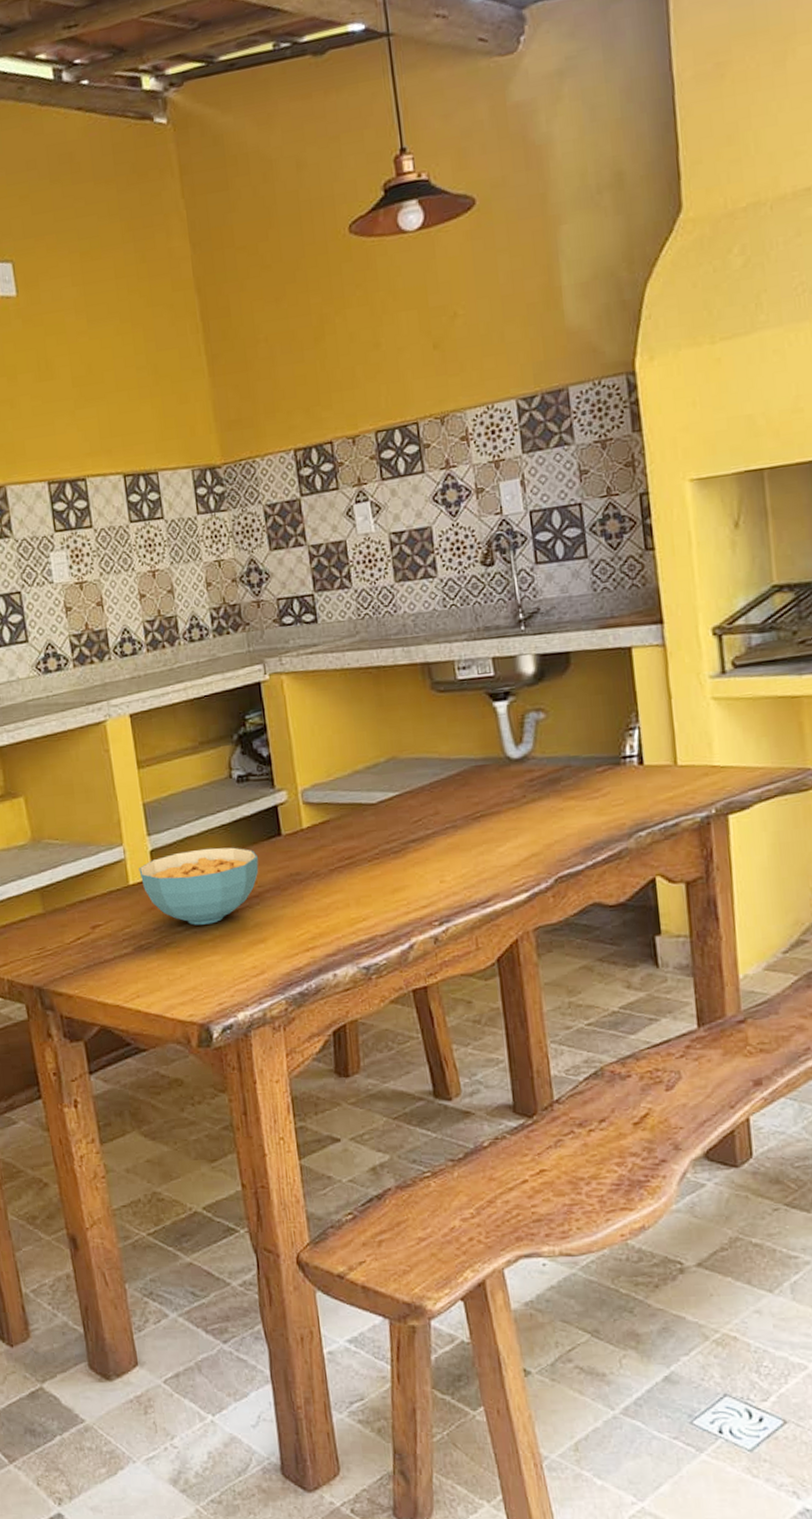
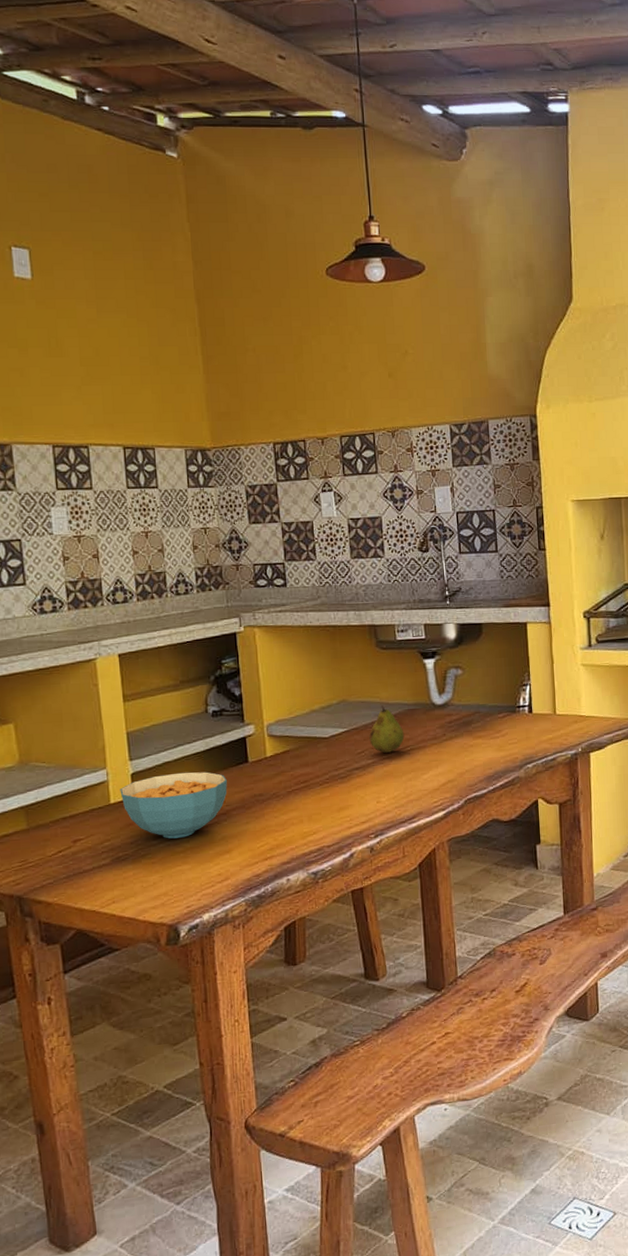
fruit: none [427,761,473,821] -> present [369,705,405,753]

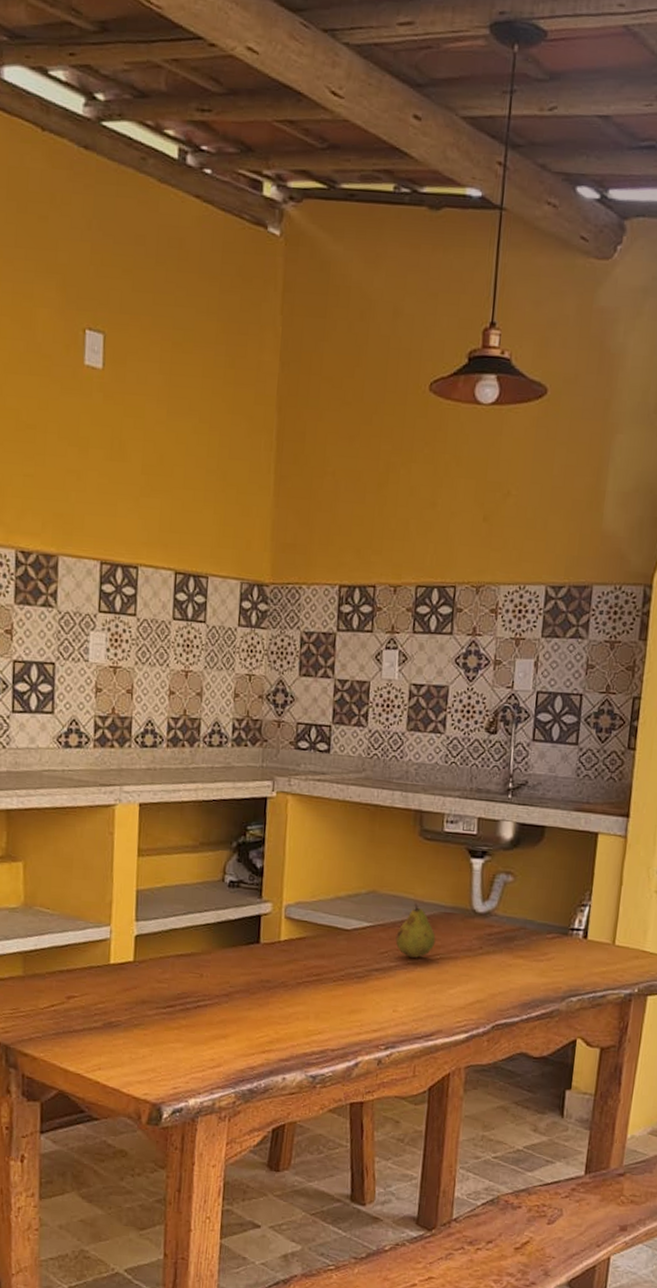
cereal bowl: present [120,772,227,839] -> none [121,942,234,1014]

